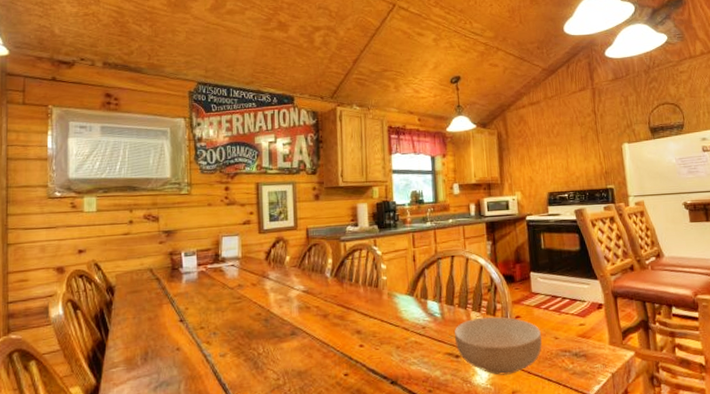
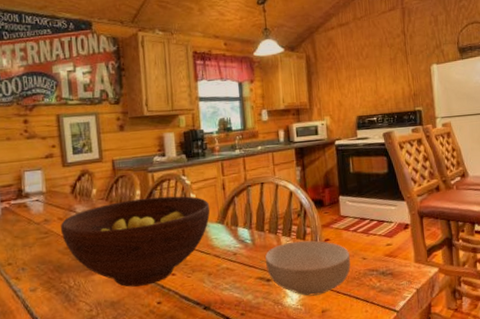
fruit bowl: none [253,266,400,357] -> present [60,196,210,287]

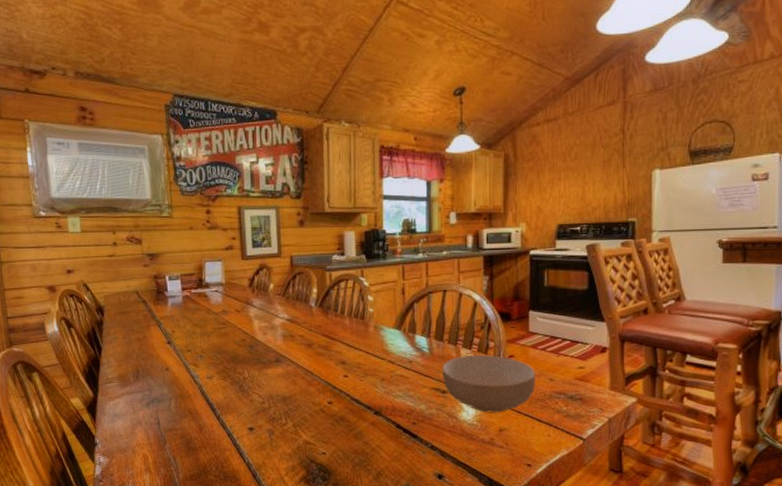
fruit bowl: present [60,196,210,287] -> none [237,296,388,384]

